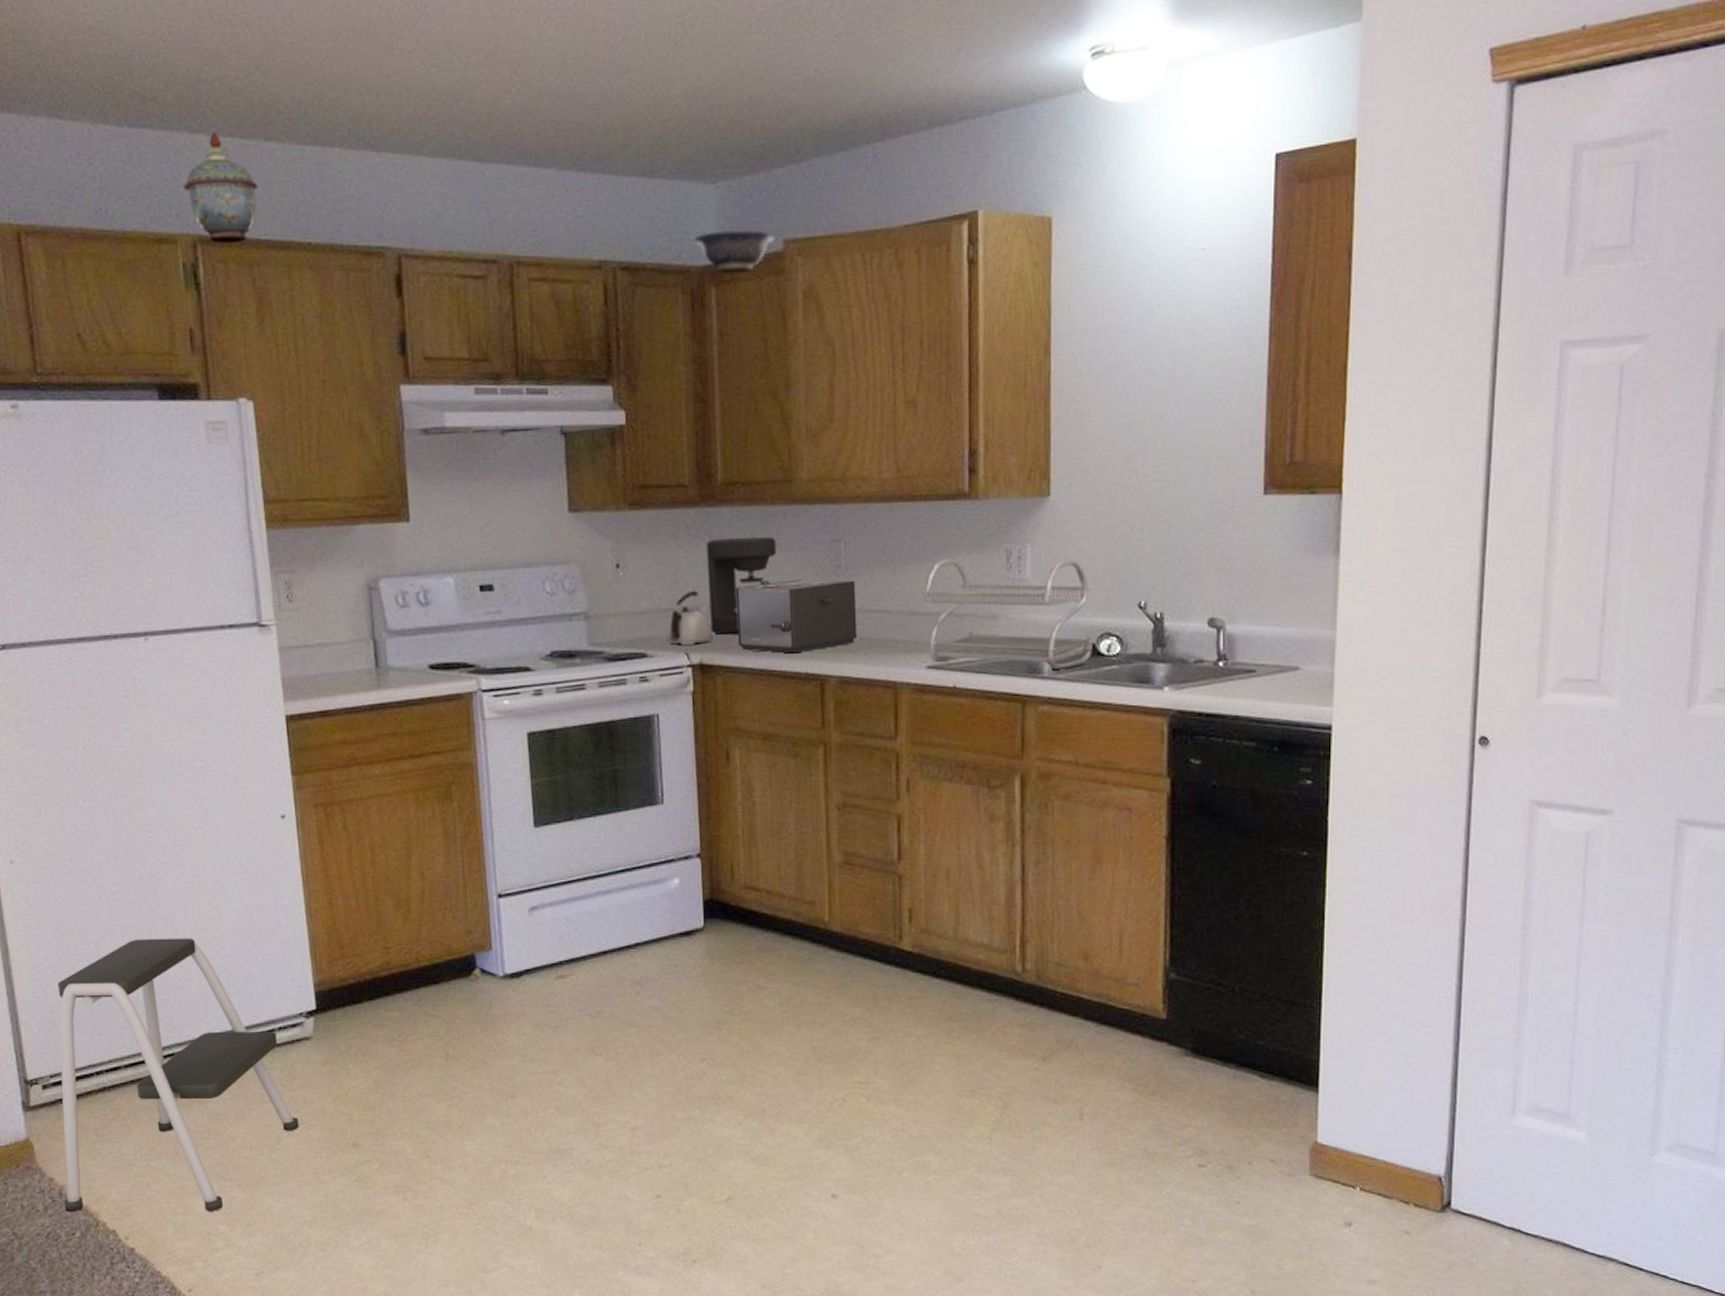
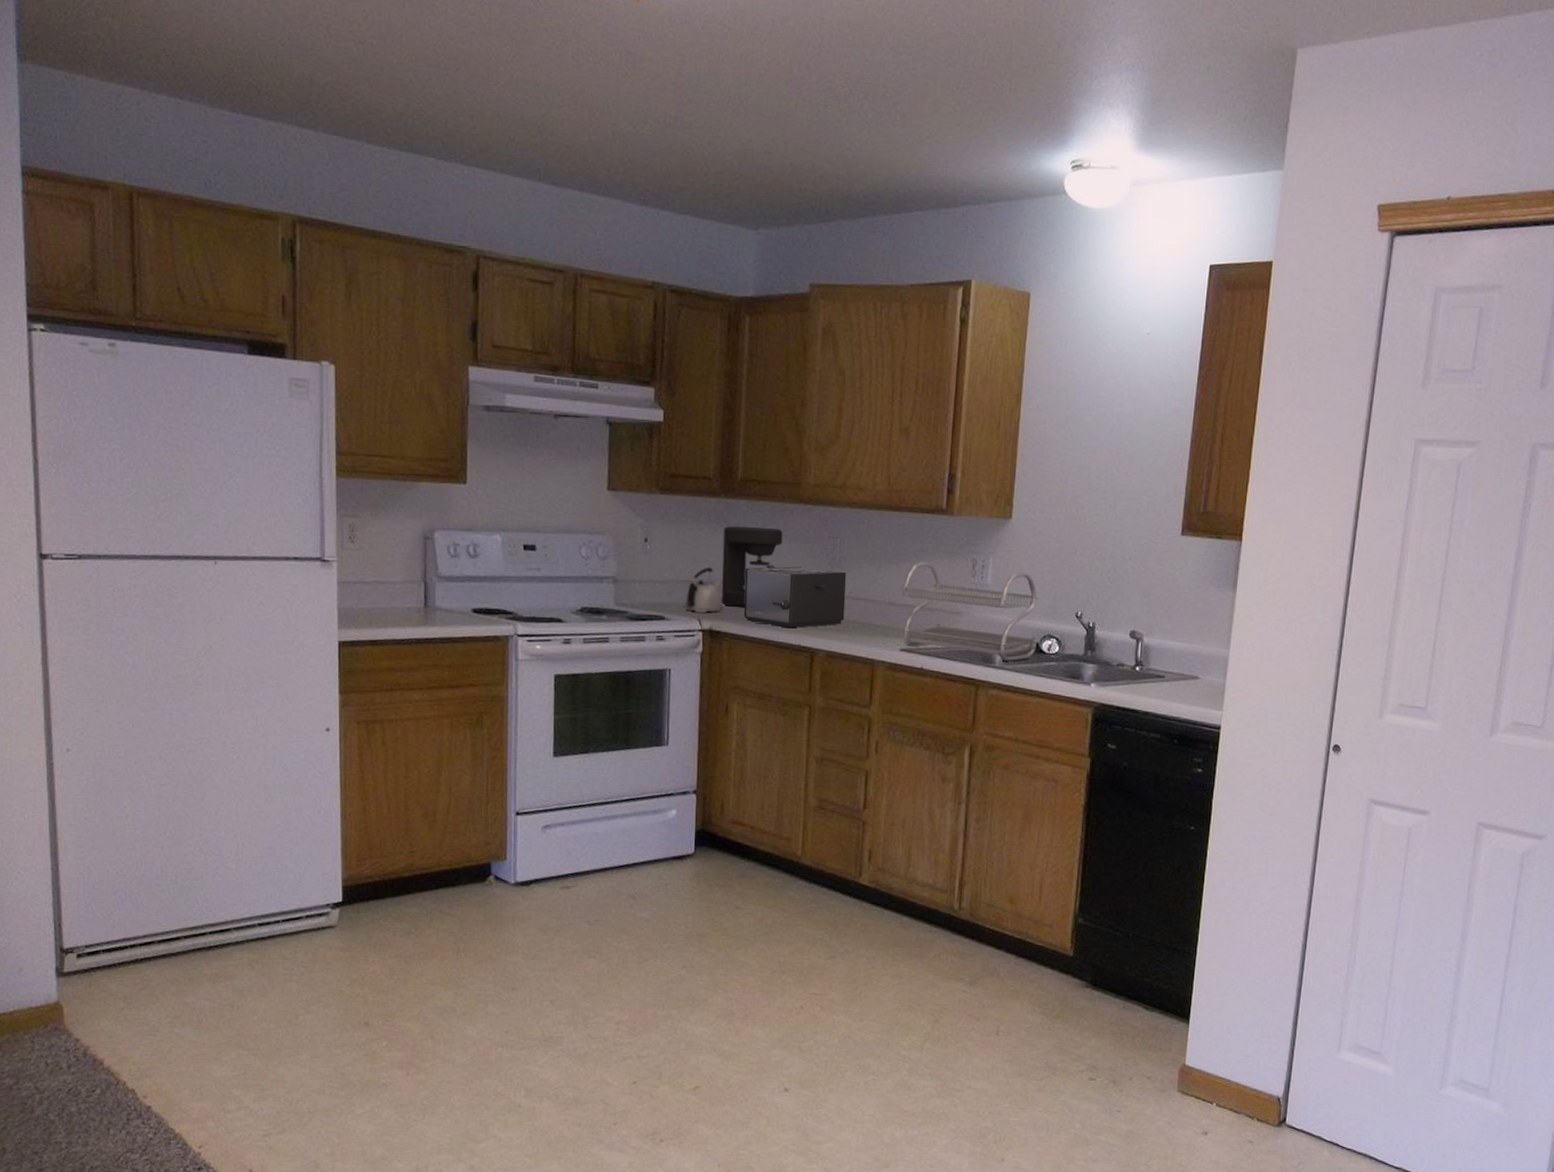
step stool: present [57,938,299,1212] -> none [87,828,317,1077]
decorative jar: present [183,130,259,244] -> none [288,128,357,227]
decorative bowl: present [693,230,775,275] -> none [733,269,803,308]

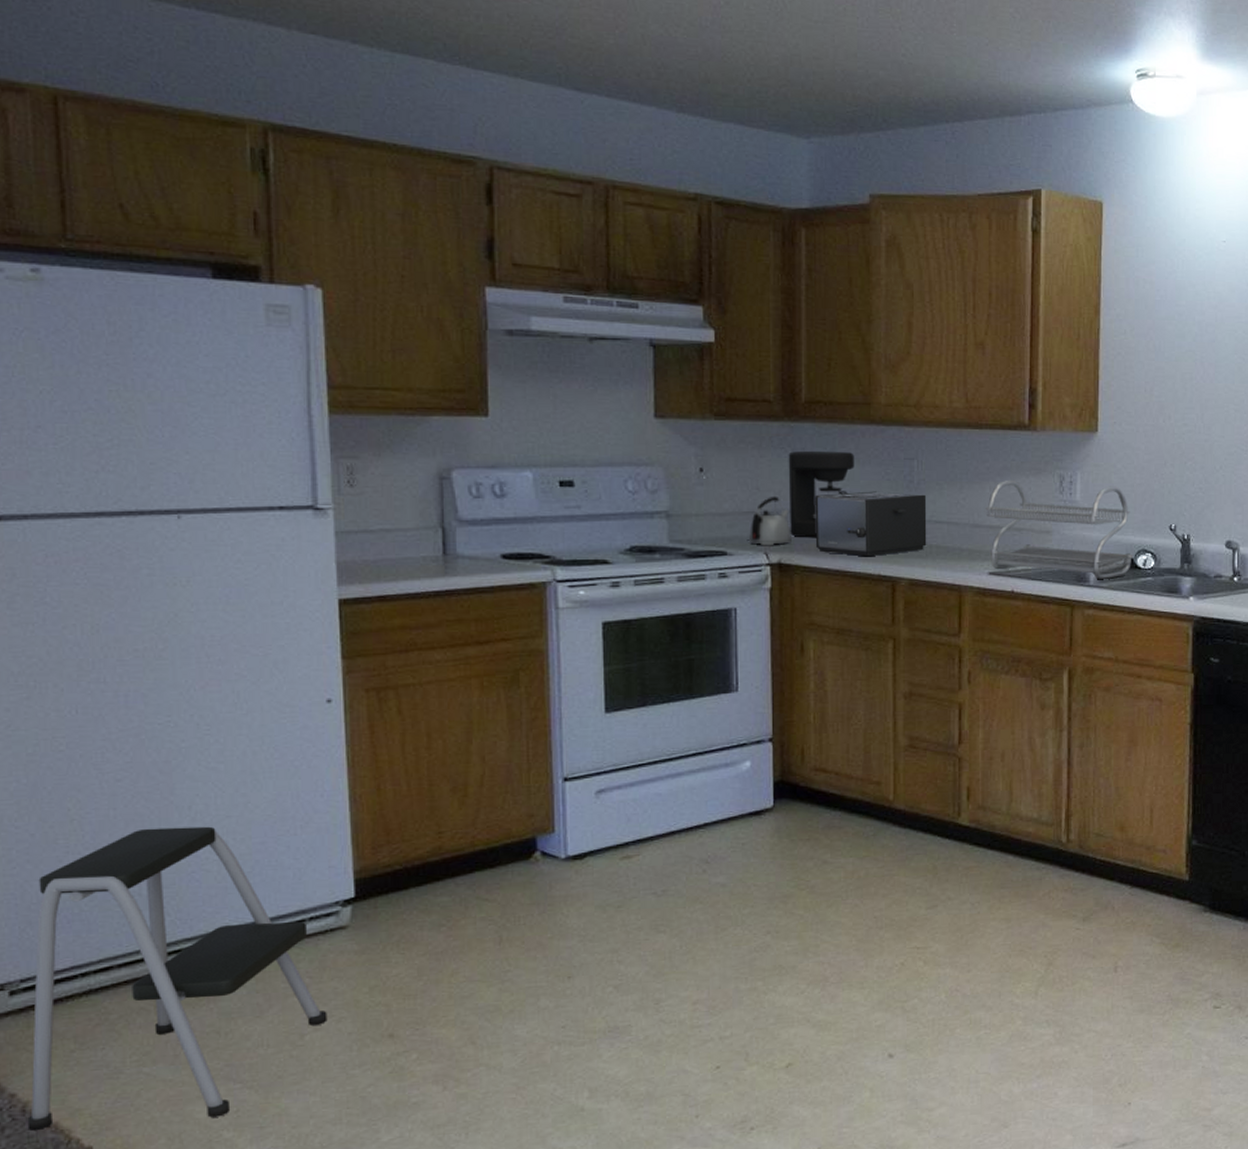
step stool: none [87,828,317,1077] -> present [27,826,328,1130]

